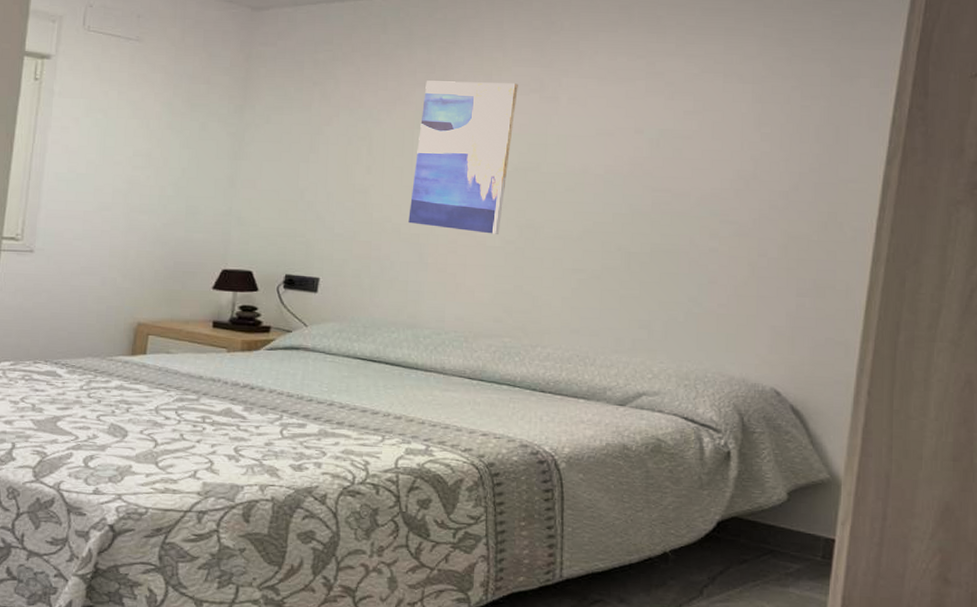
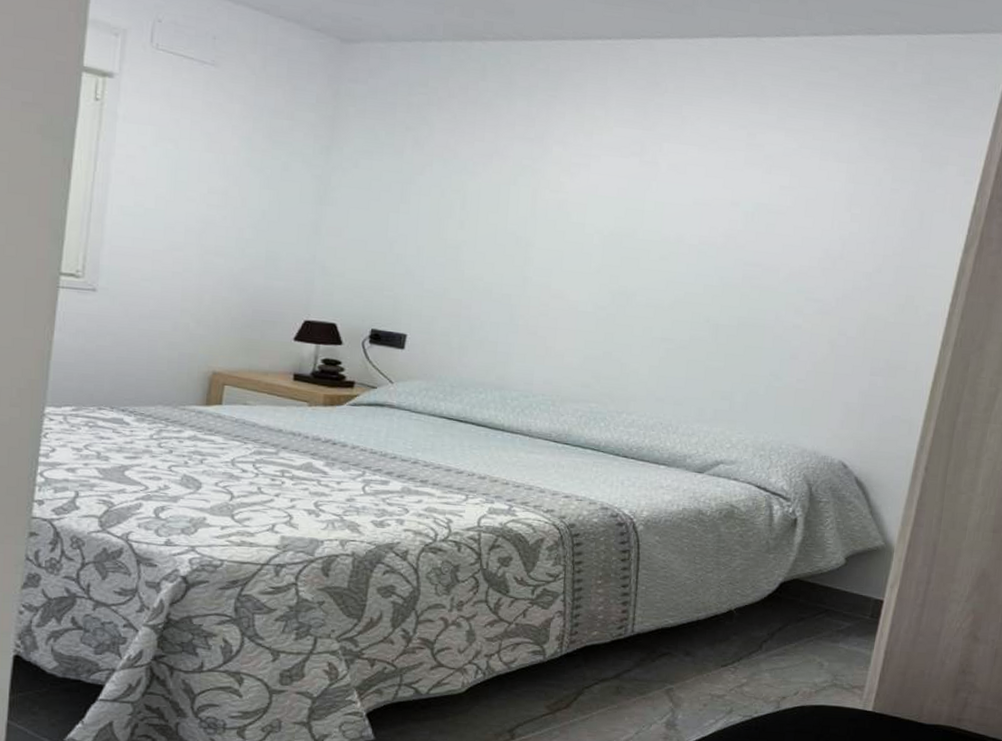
wall art: present [408,80,518,234] -> none [500,135,619,299]

